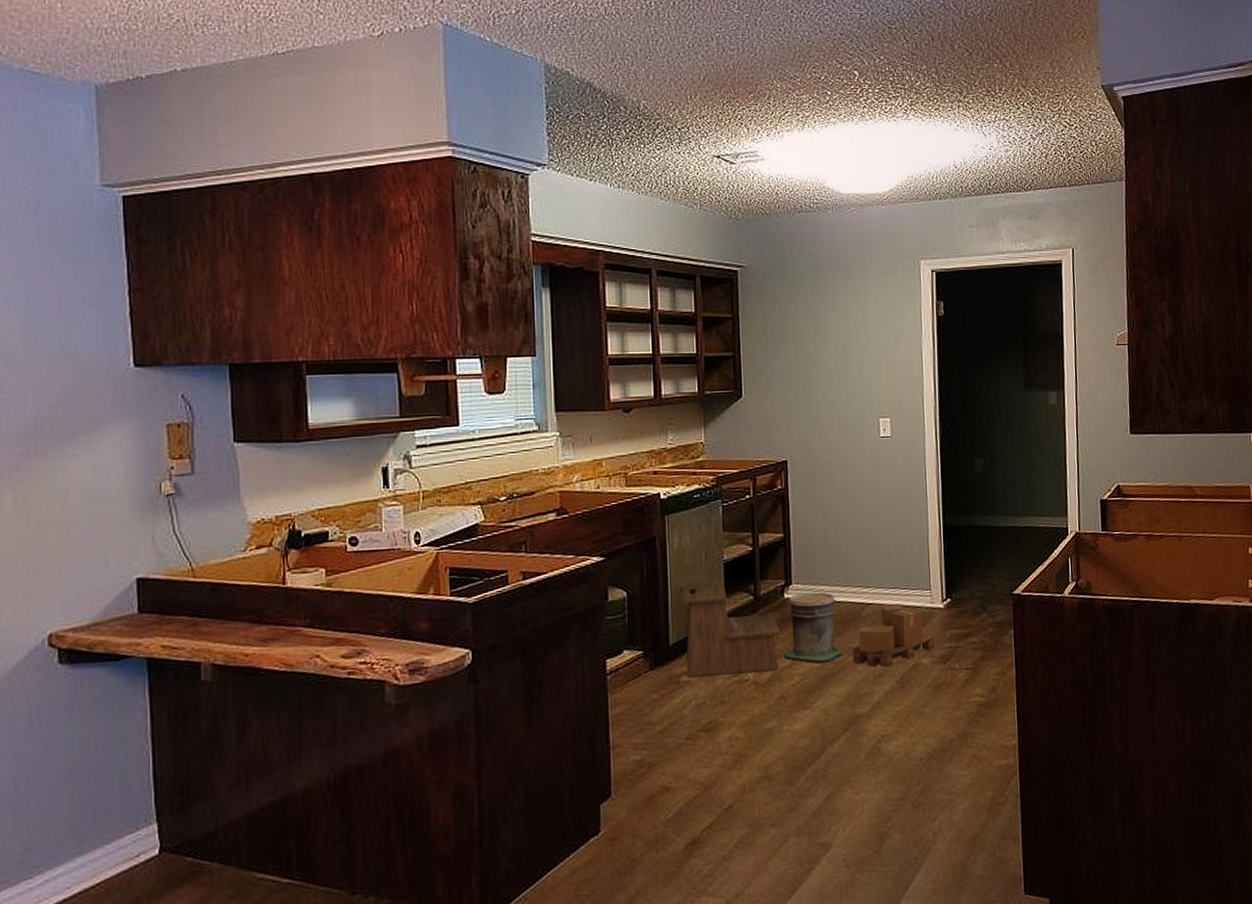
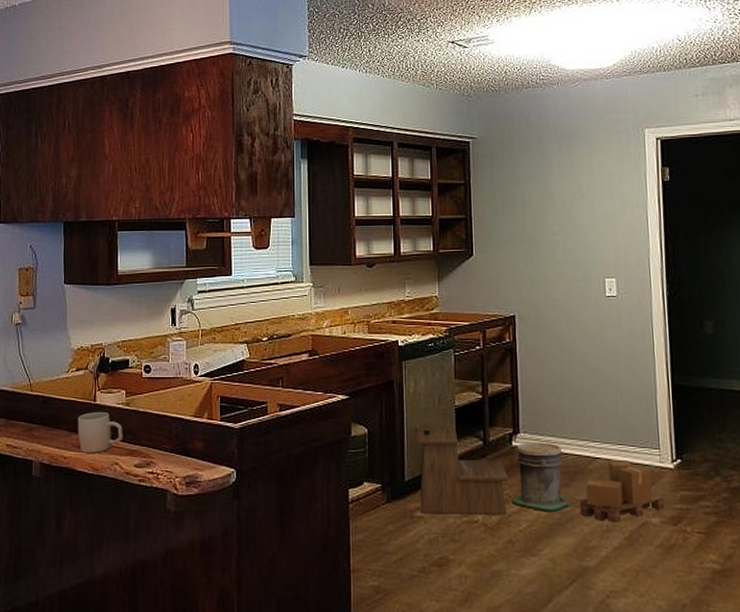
mug: none [261,595,325,647] -> present [77,411,123,453]

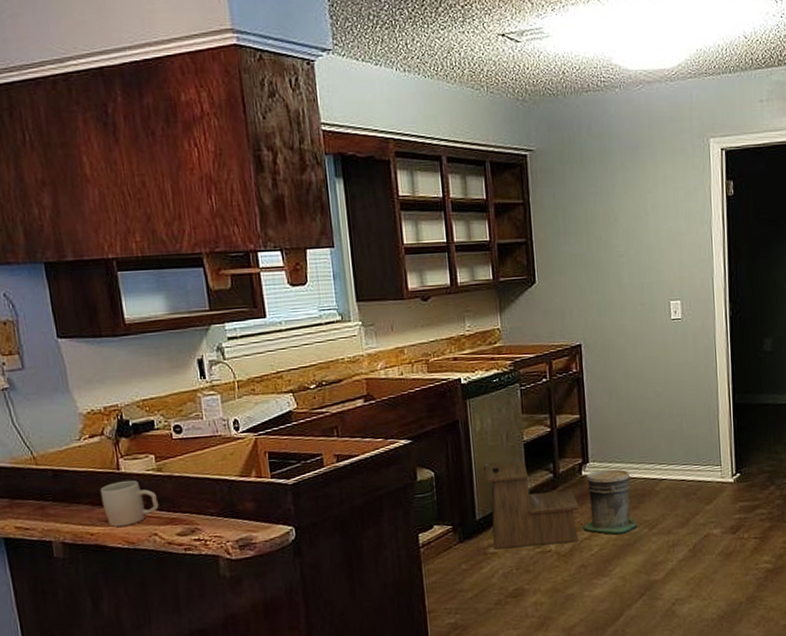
cardboard boxes: present [579,459,664,523] -> none [647,479,725,538]

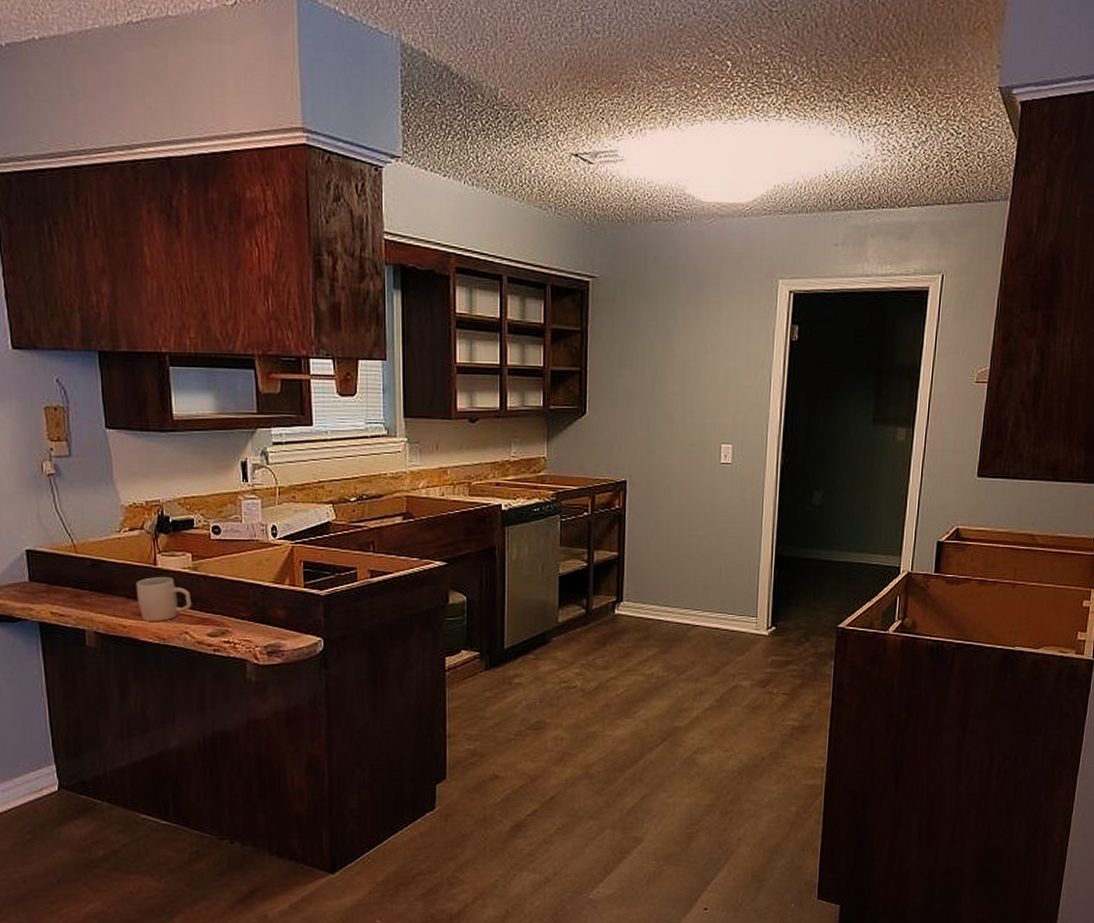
step stool: present [485,461,579,550] -> none [518,593,608,681]
bucket: present [583,469,638,535] -> none [610,610,667,677]

